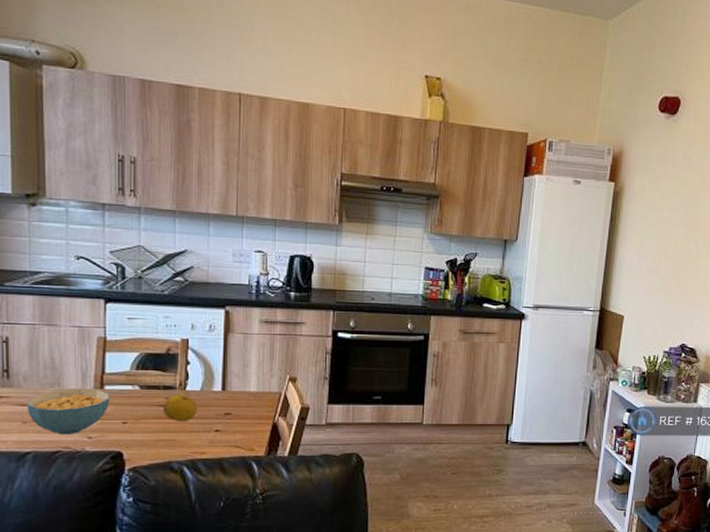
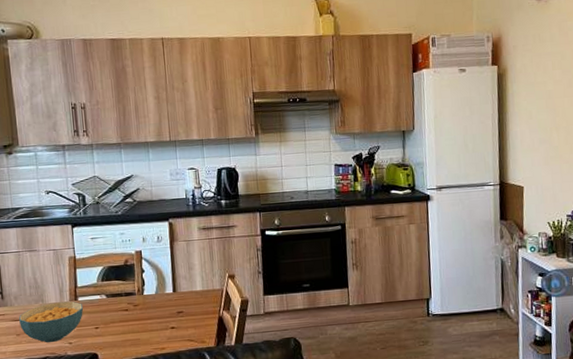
fruit: present [162,394,198,422] -> none [126,299,155,323]

